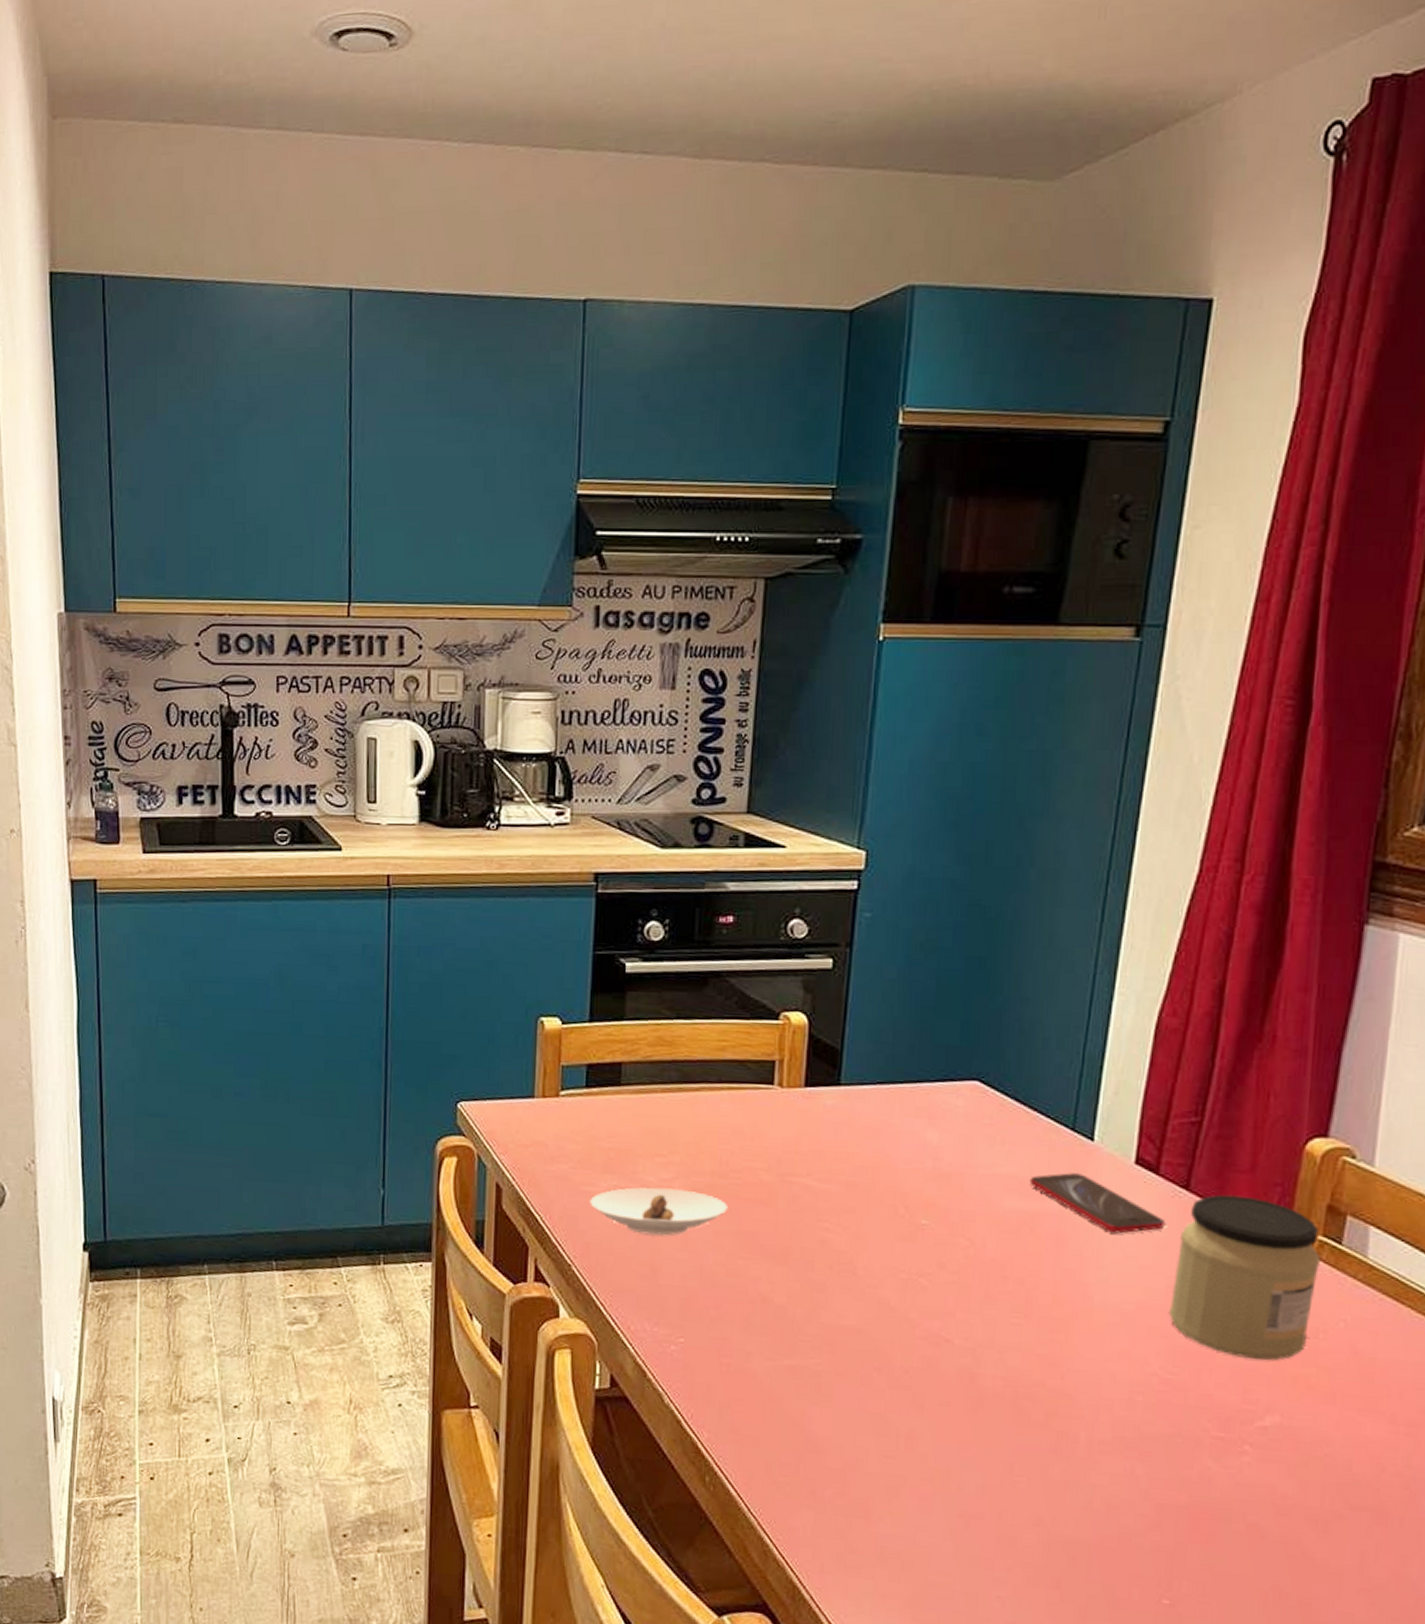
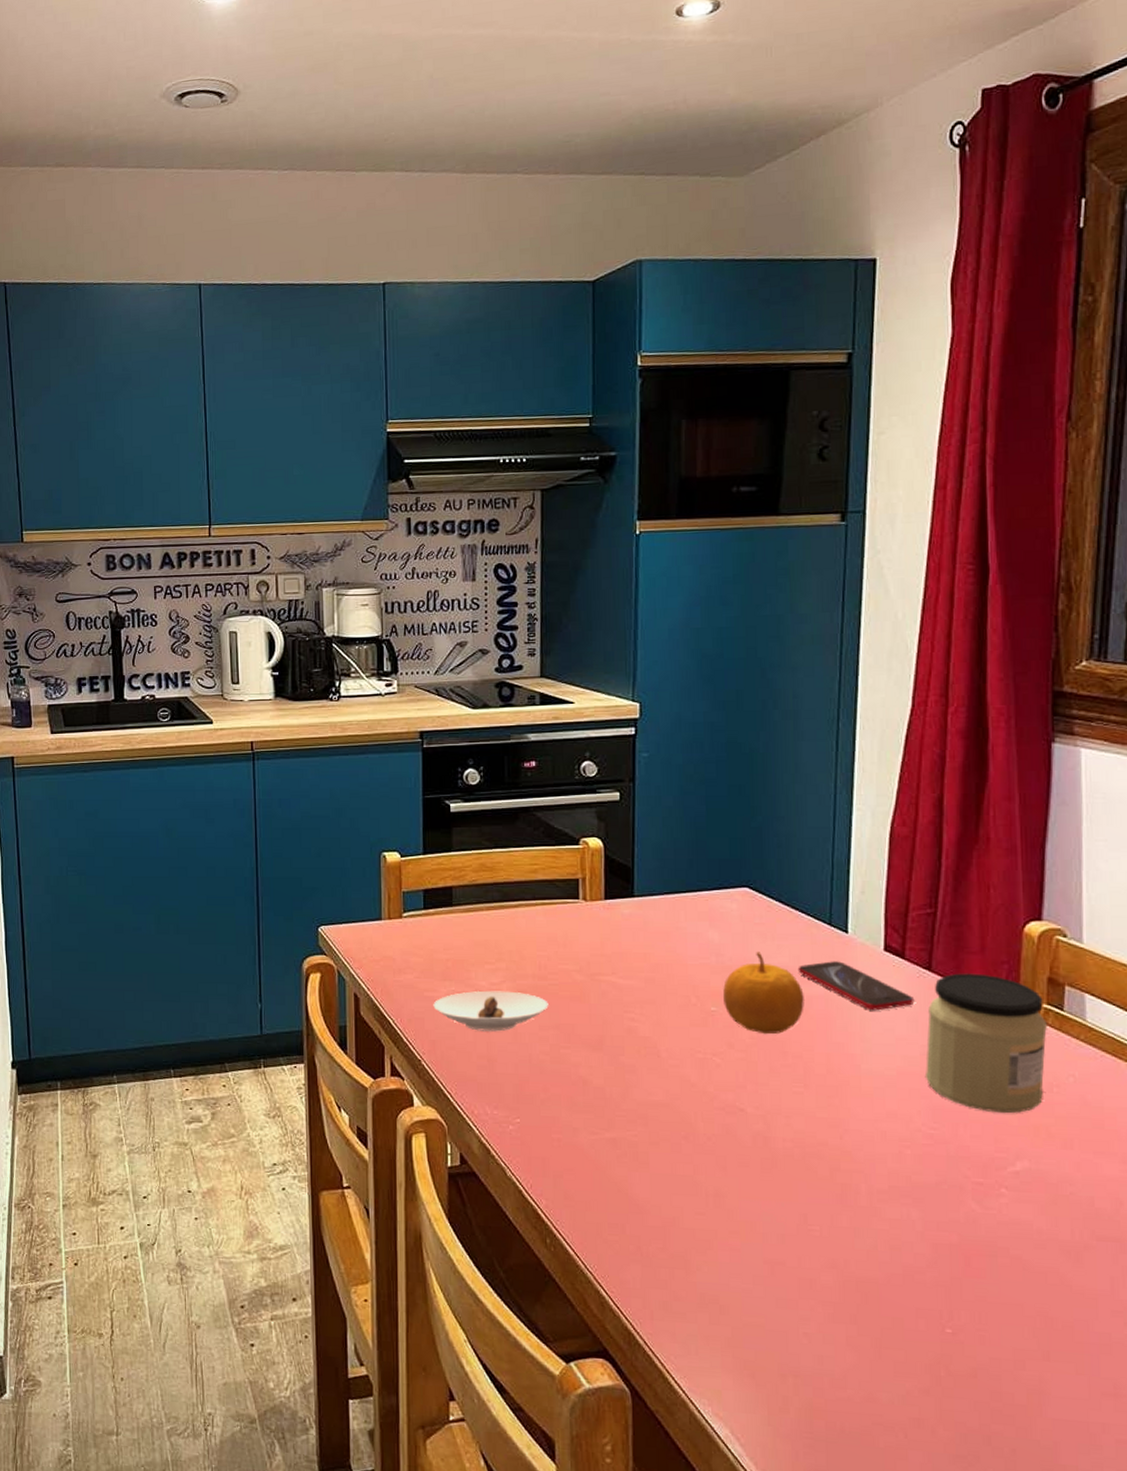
fruit: none [937,1157,1034,1255] -> present [723,952,804,1035]

